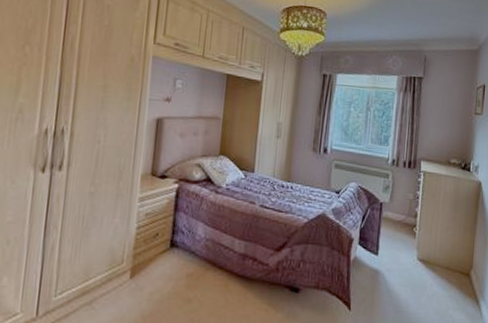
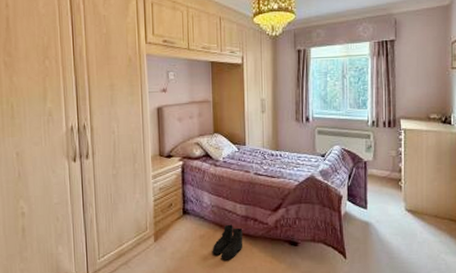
boots: none [199,262,239,304] -> present [212,224,243,259]

